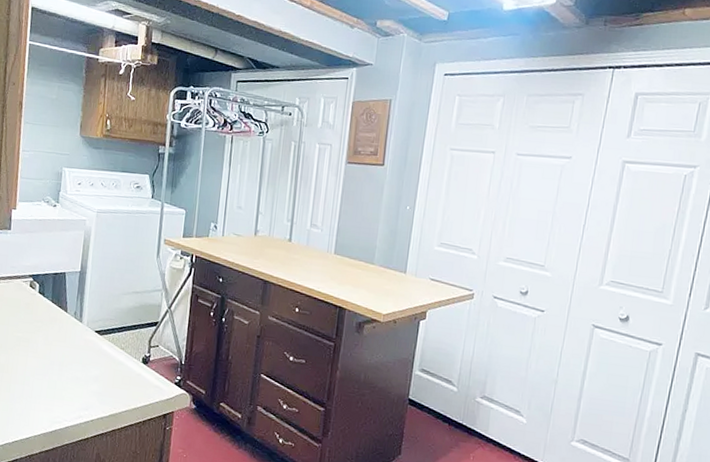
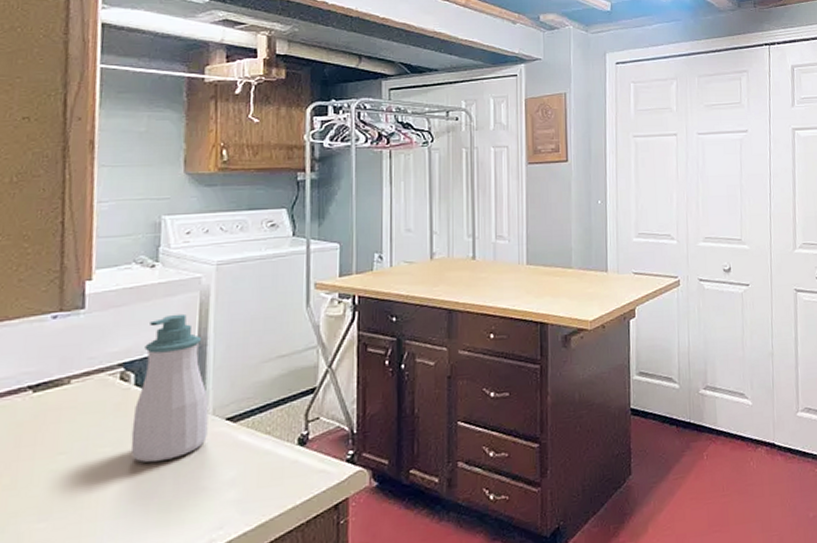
soap bottle: none [34,245,85,352] -> present [130,313,209,463]

